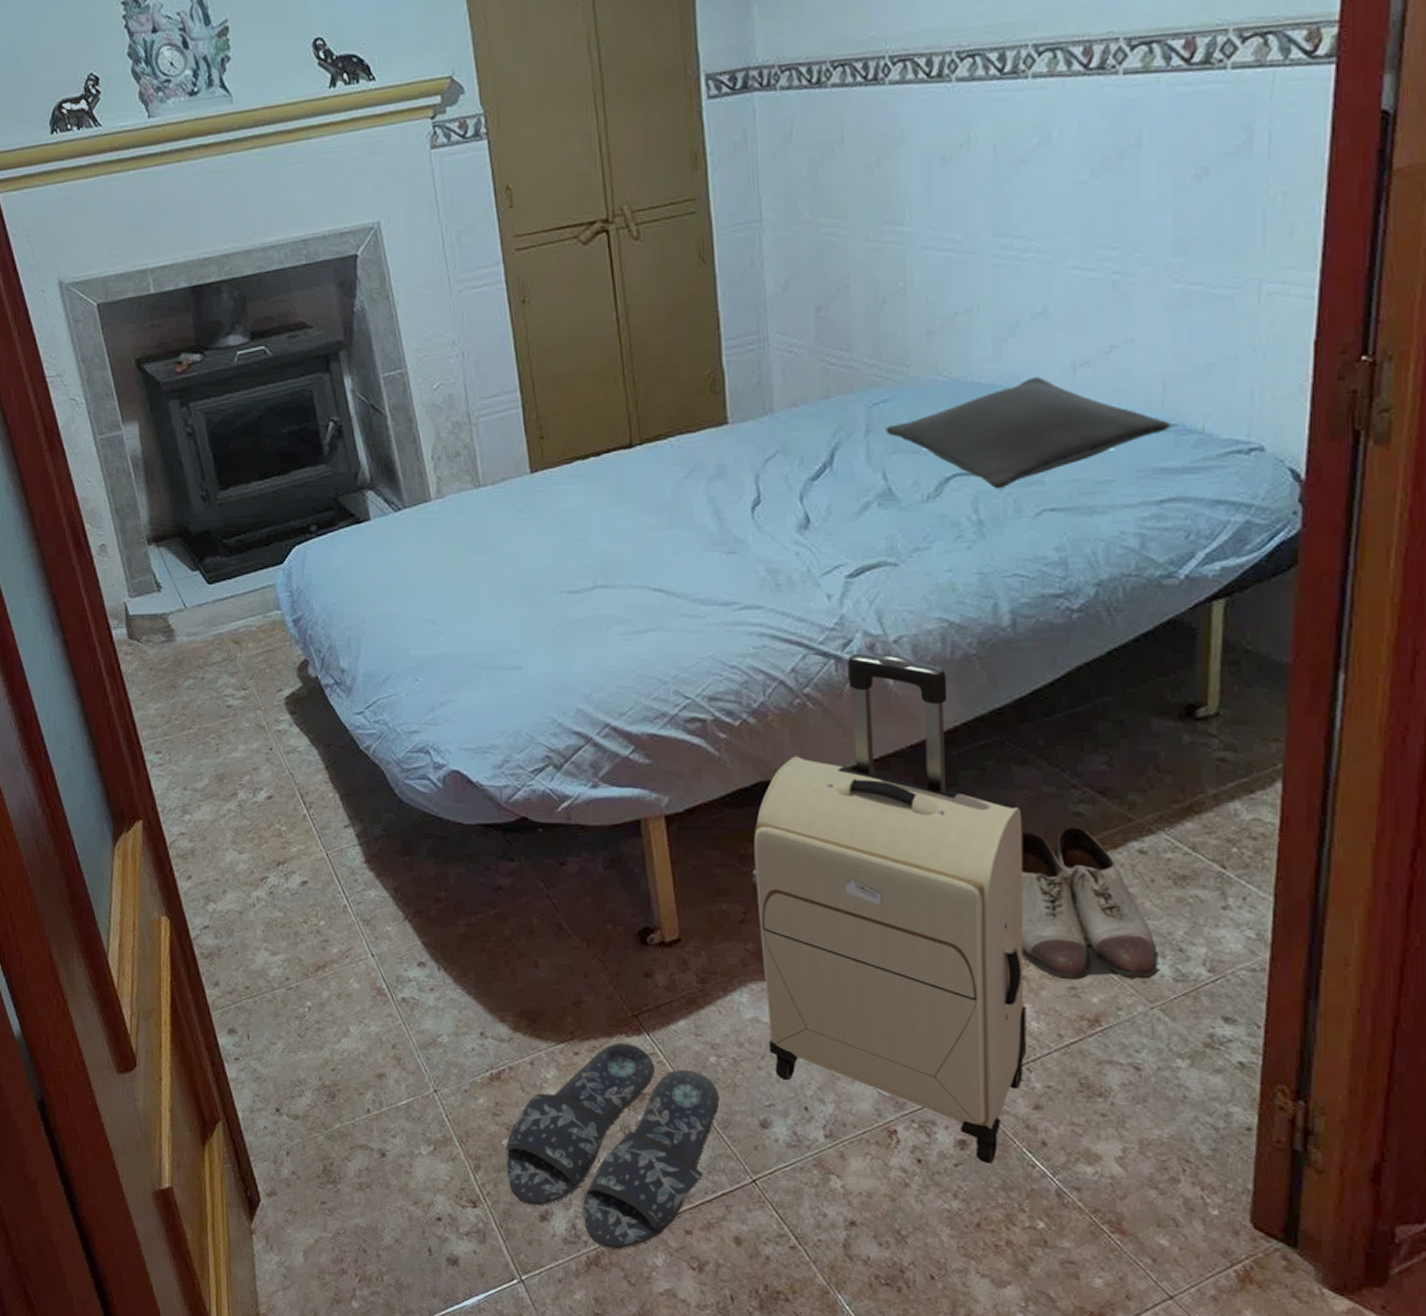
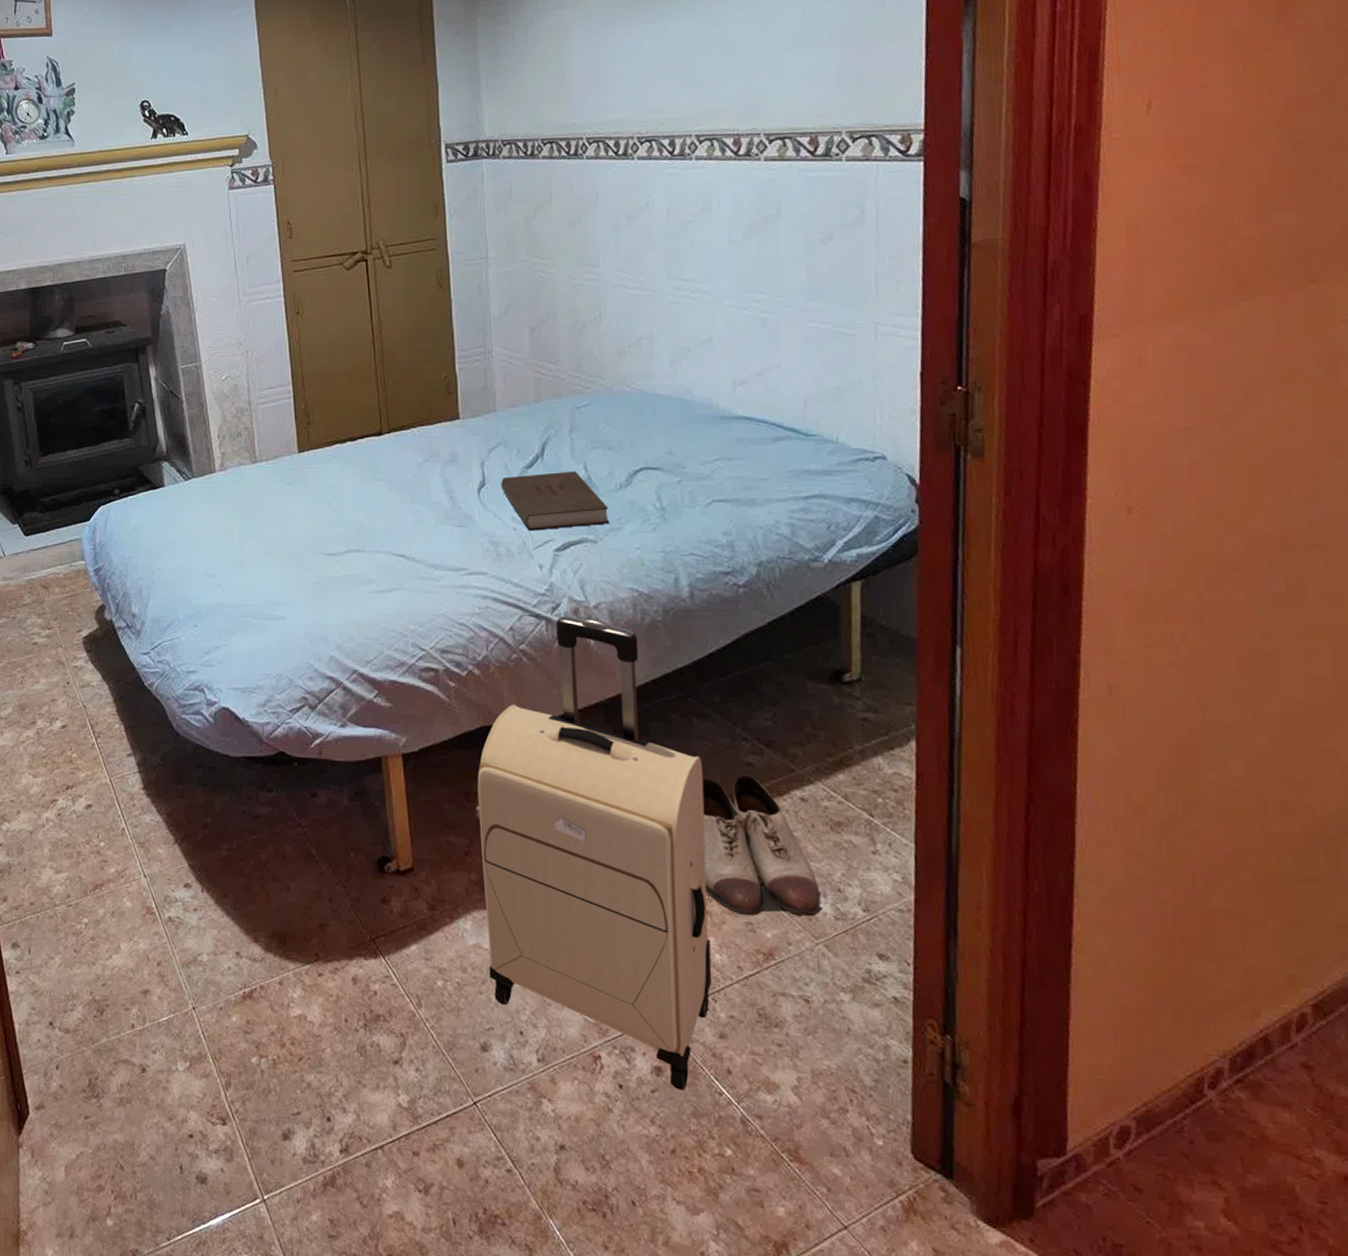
slippers: present [505,1042,718,1249] -> none [253,965,444,1170]
book: none [780,481,913,555] -> present [501,471,609,531]
pillow: present [886,376,1172,489] -> none [586,391,813,482]

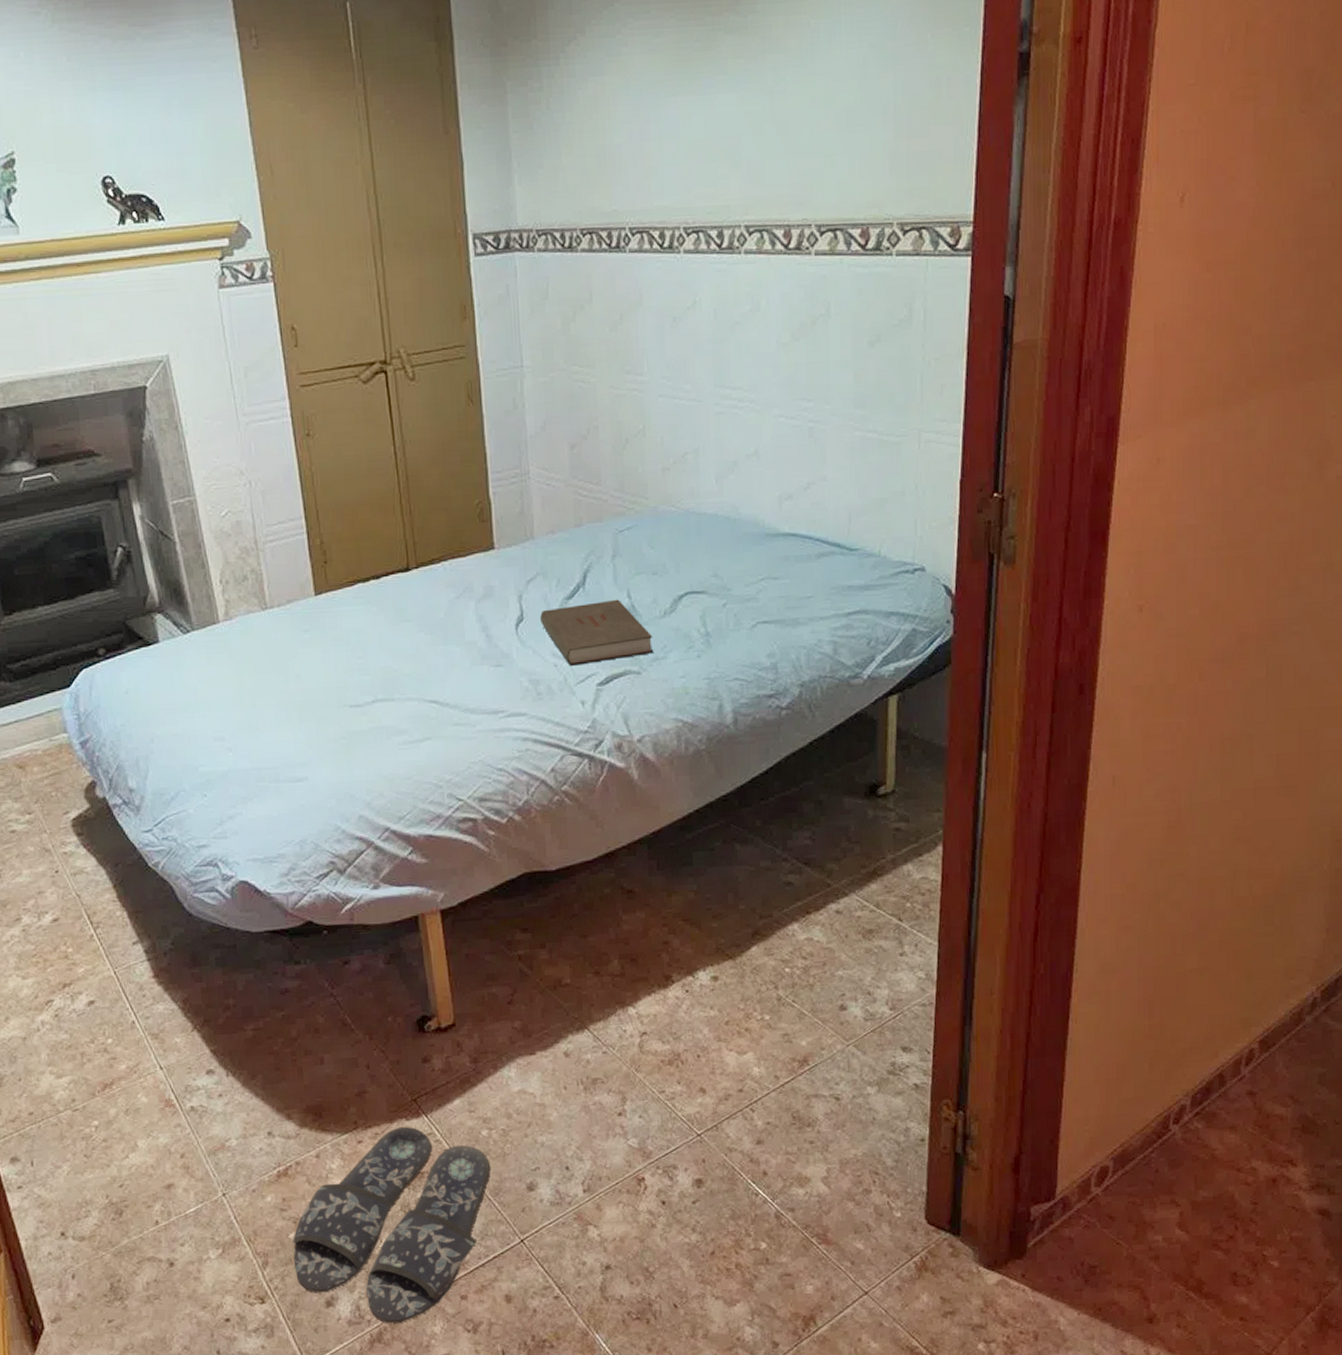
slippers: none [253,965,444,1170] -> present [292,1126,490,1324]
suitcase: present [476,615,712,1091] -> none [518,751,751,1197]
shoe: present [702,774,821,917] -> none [743,893,852,1028]

